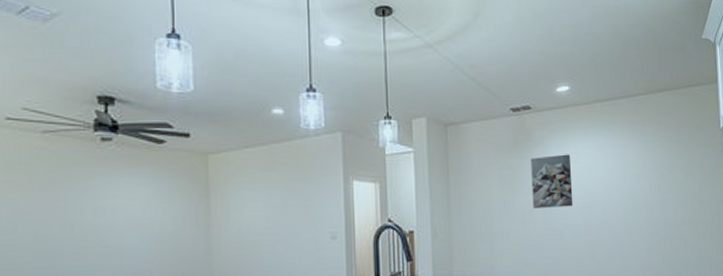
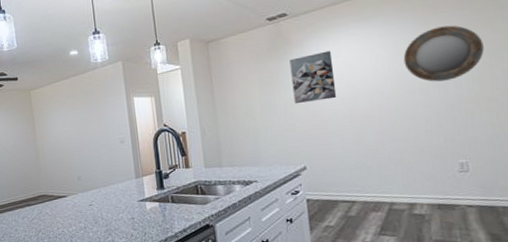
home mirror: none [632,145,696,200] -> present [403,25,484,82]

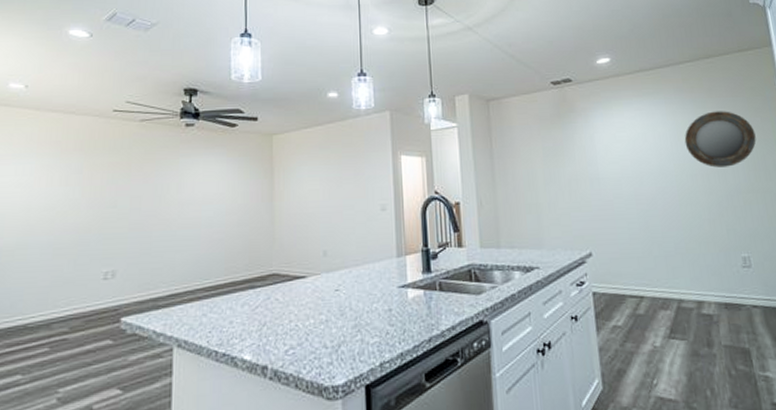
wall art: present [289,50,337,103] -> none [574,124,622,178]

